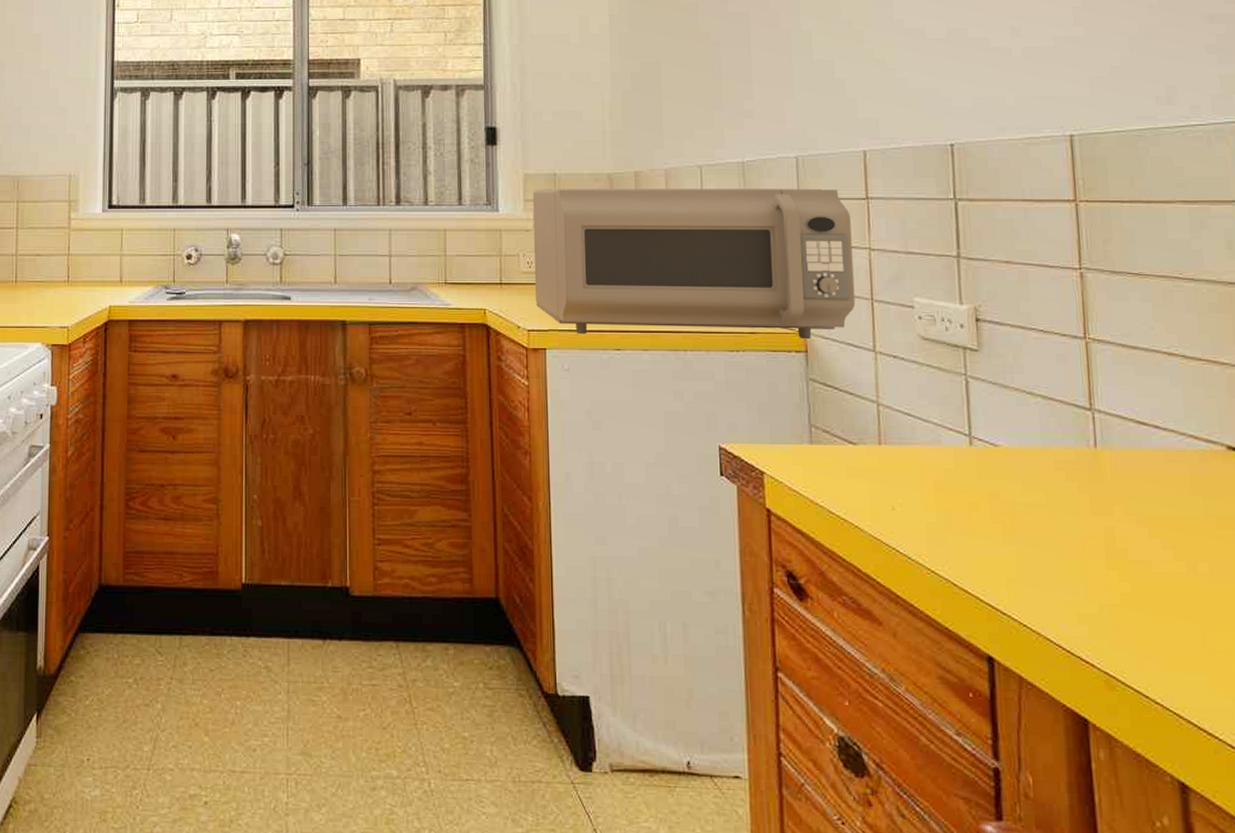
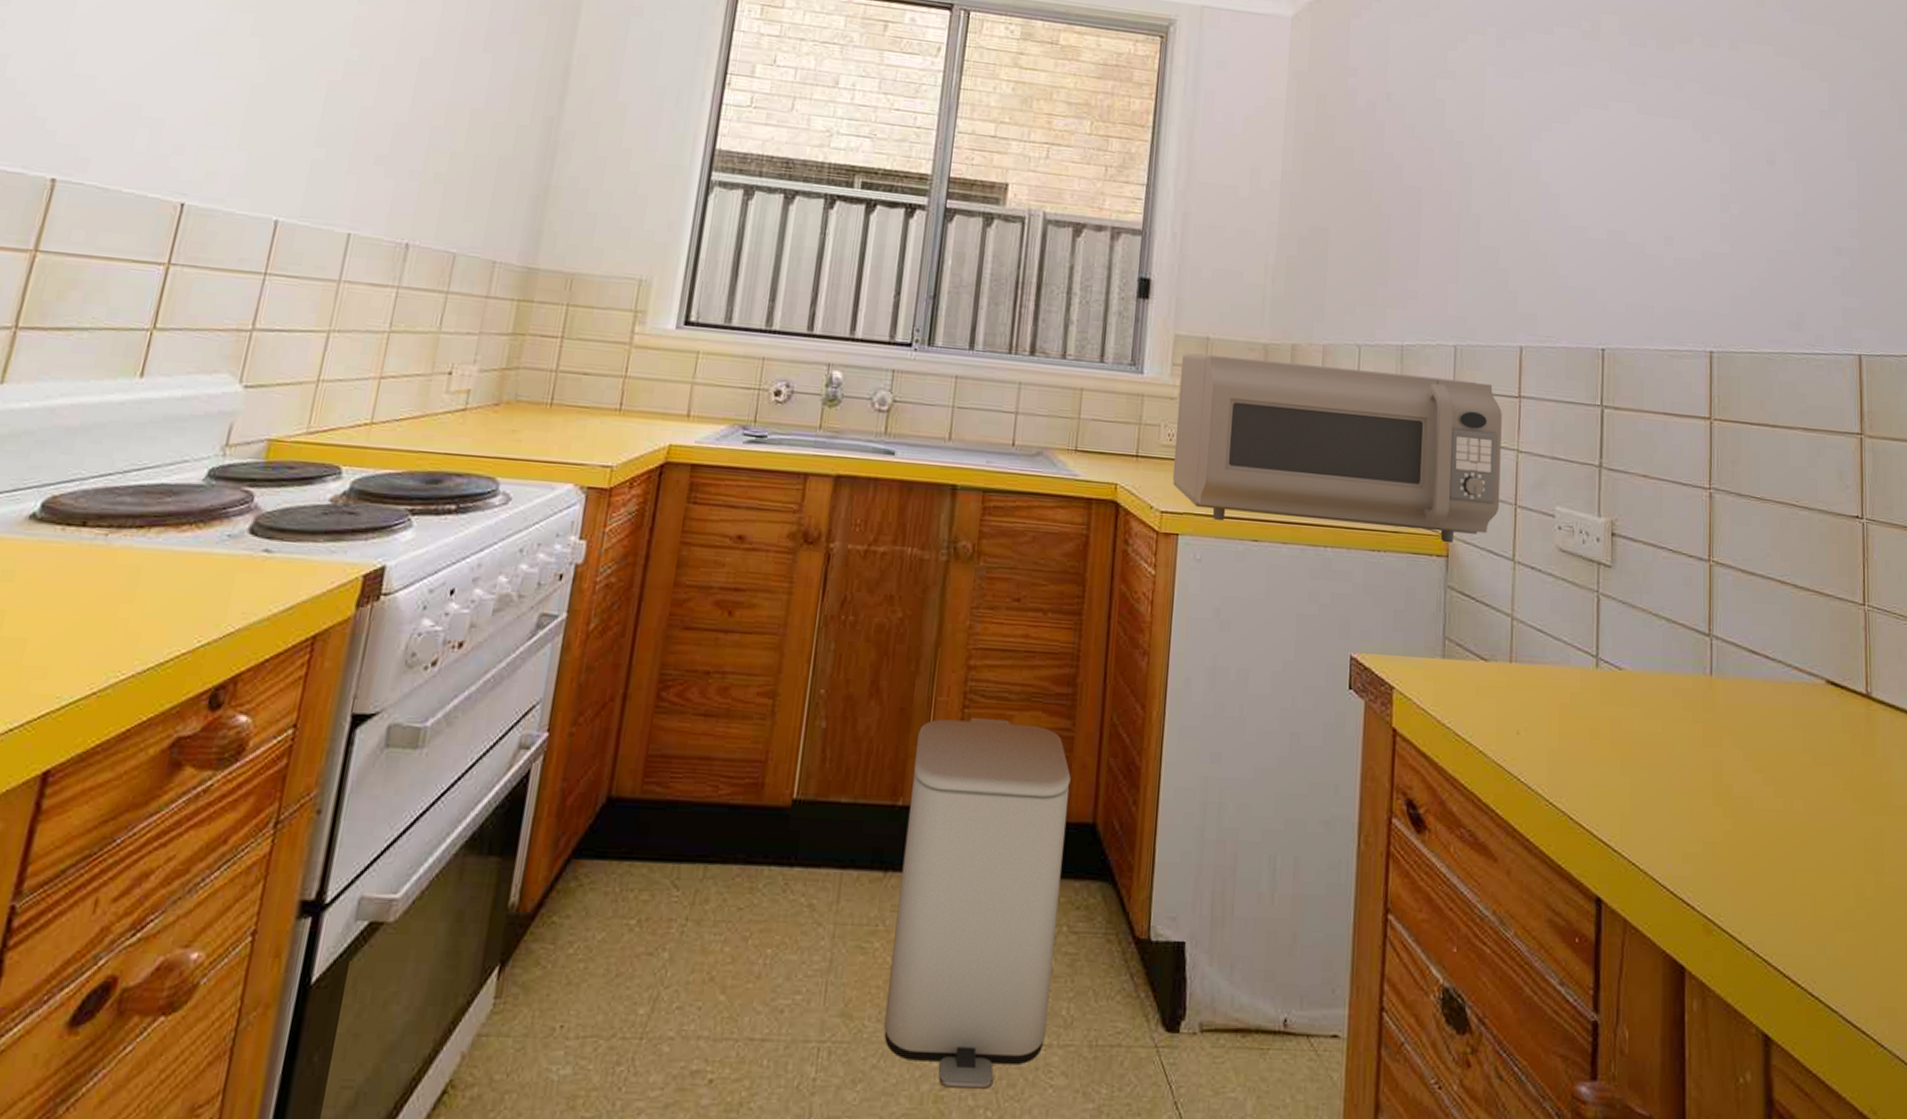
pedal bin: none [337,512,475,815] -> present [883,717,1071,1090]

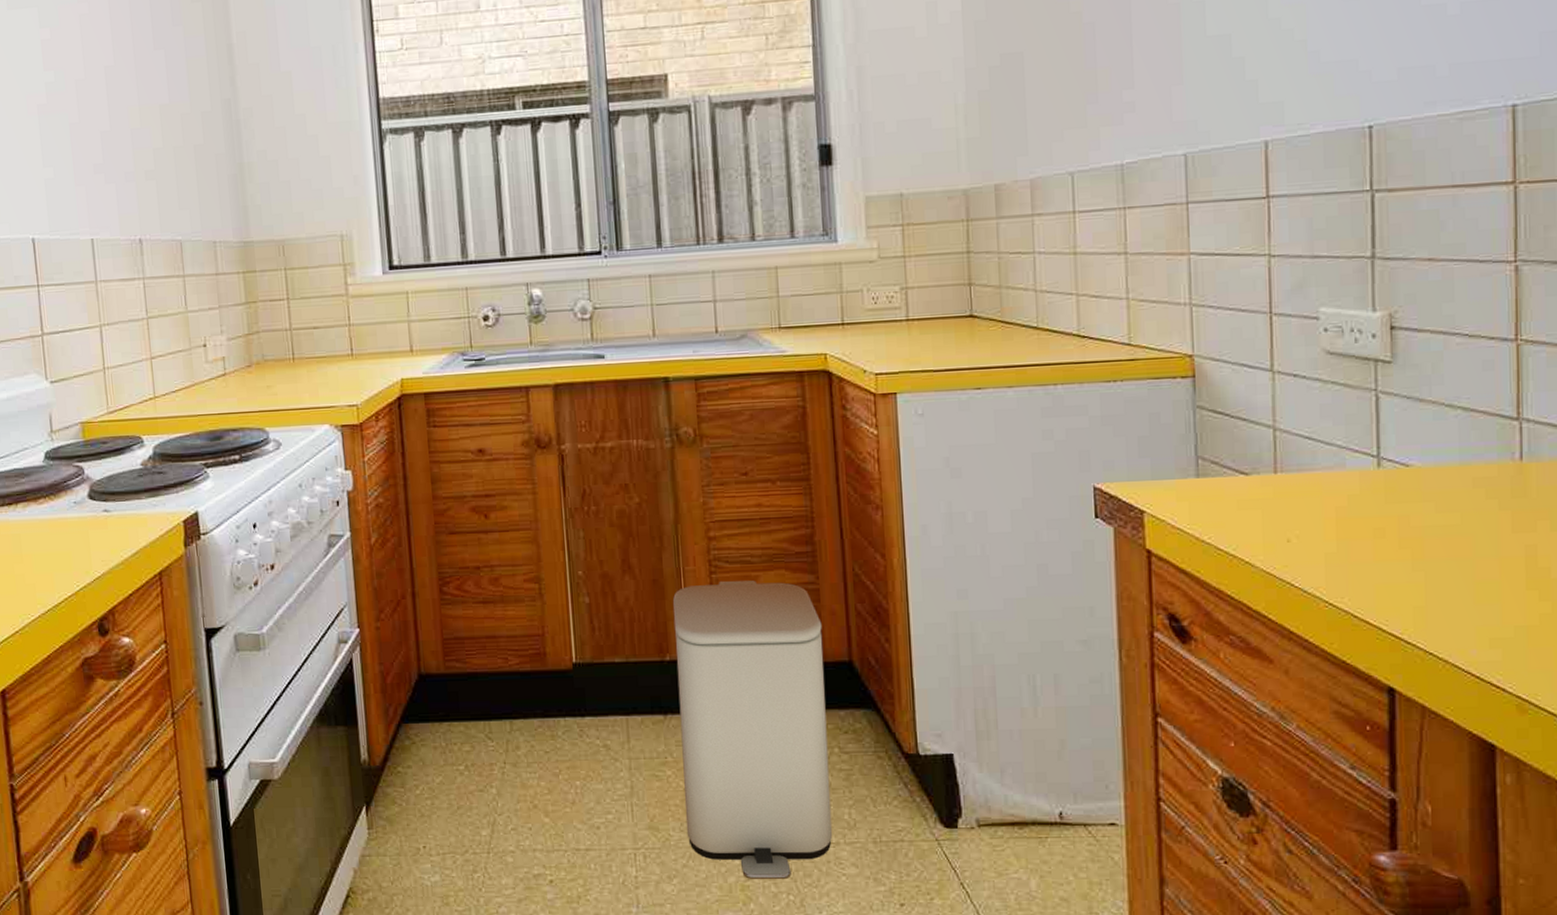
microwave: present [1172,353,1502,544] -> none [877,189,1251,375]

